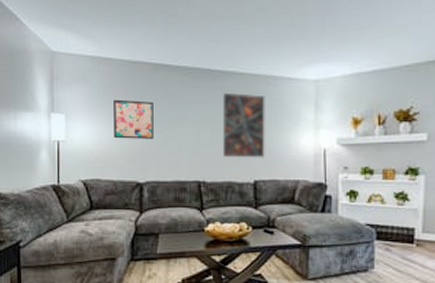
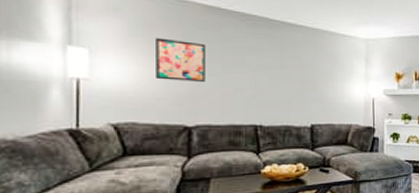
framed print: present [222,92,265,158] -> none [280,41,322,104]

